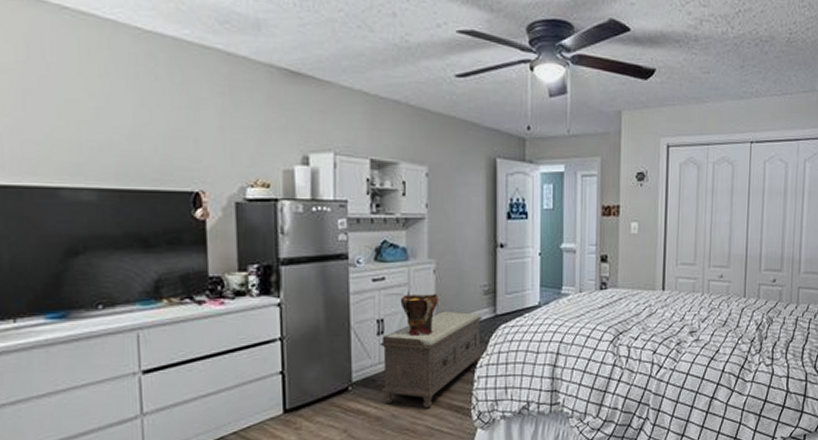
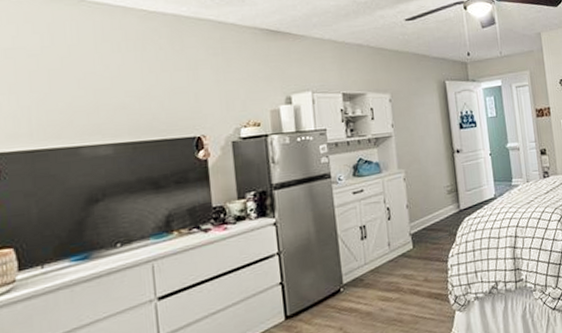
bench: present [380,311,482,409] -> none [364,210,452,299]
decorative urn: present [400,293,439,337] -> none [378,197,411,237]

